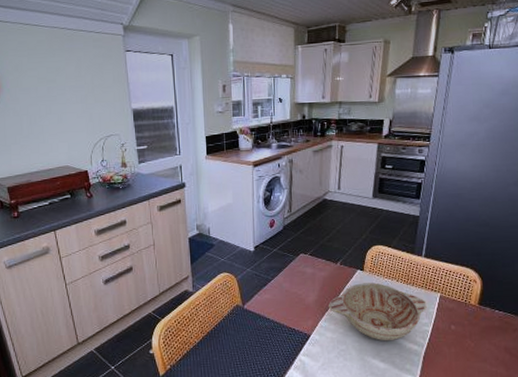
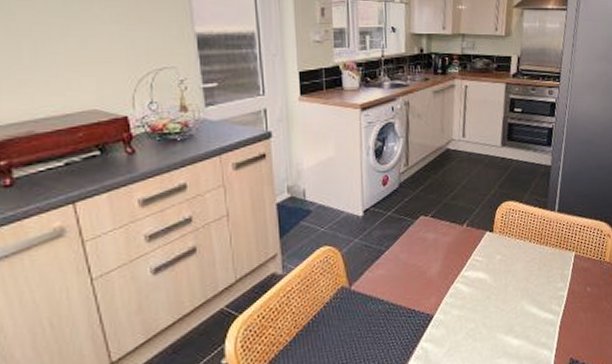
decorative bowl: present [329,282,427,340] -> none [454,245,562,313]

